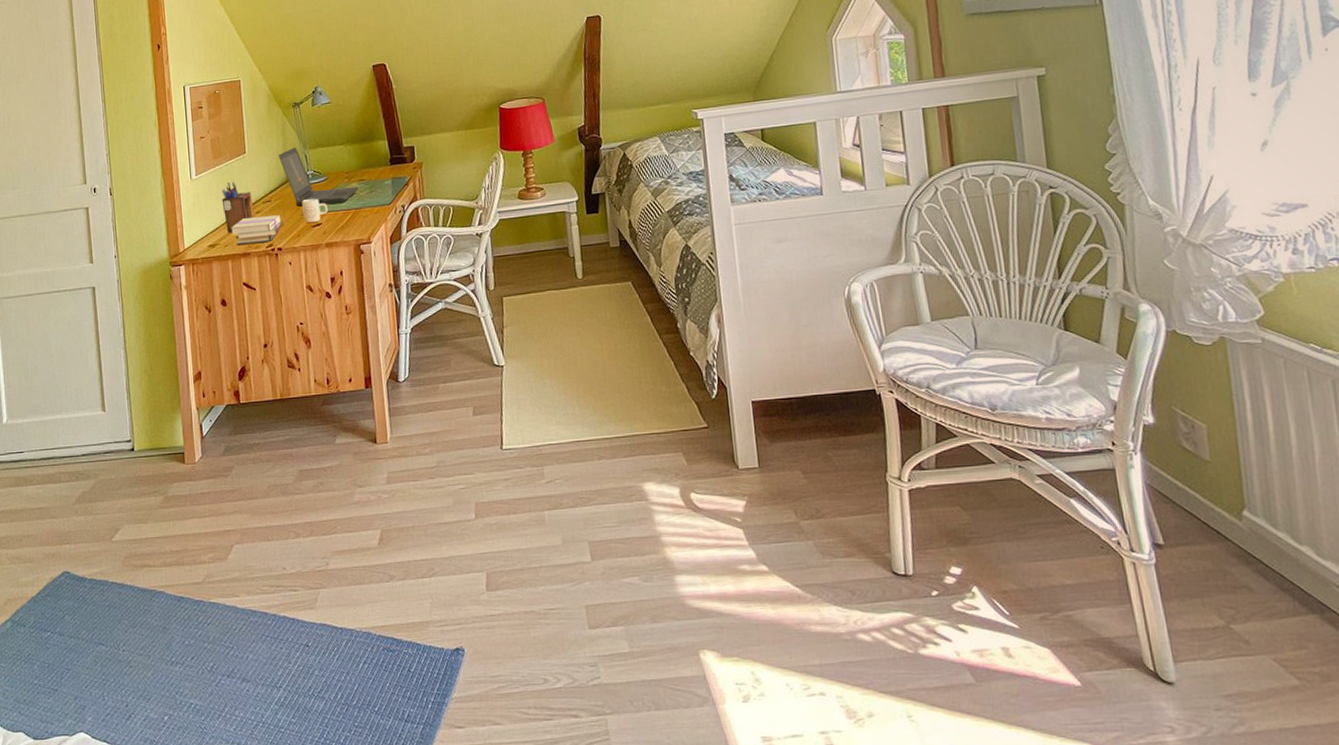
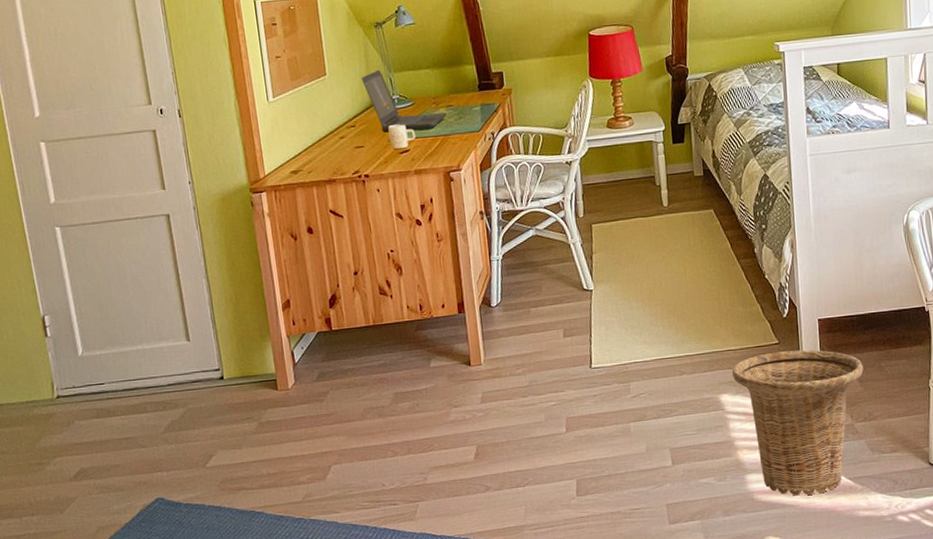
desk organizer: present [222,181,255,233] -> none [302,104,339,159]
books: present [231,215,284,244] -> none [314,141,371,171]
basket: none [655,435,807,604] -> present [731,349,864,496]

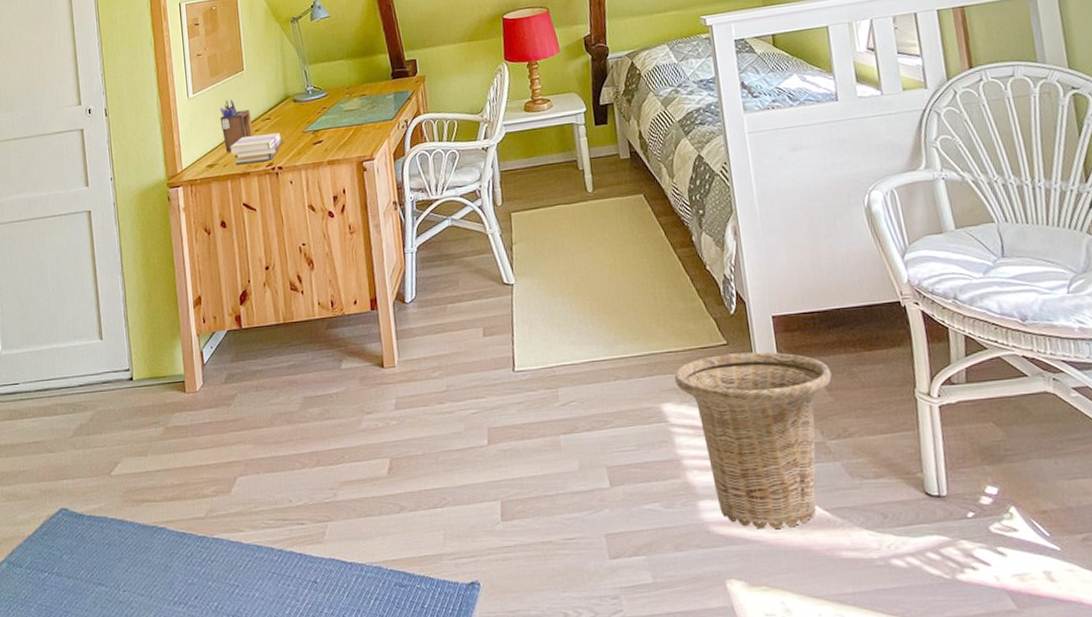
desk organizer: none [302,104,339,159] -> present [220,99,254,152]
books: none [314,141,371,171] -> present [230,133,284,164]
laptop computer: present [362,69,448,133] -> none [278,62,361,124]
mug: present [387,124,416,150] -> none [301,115,329,141]

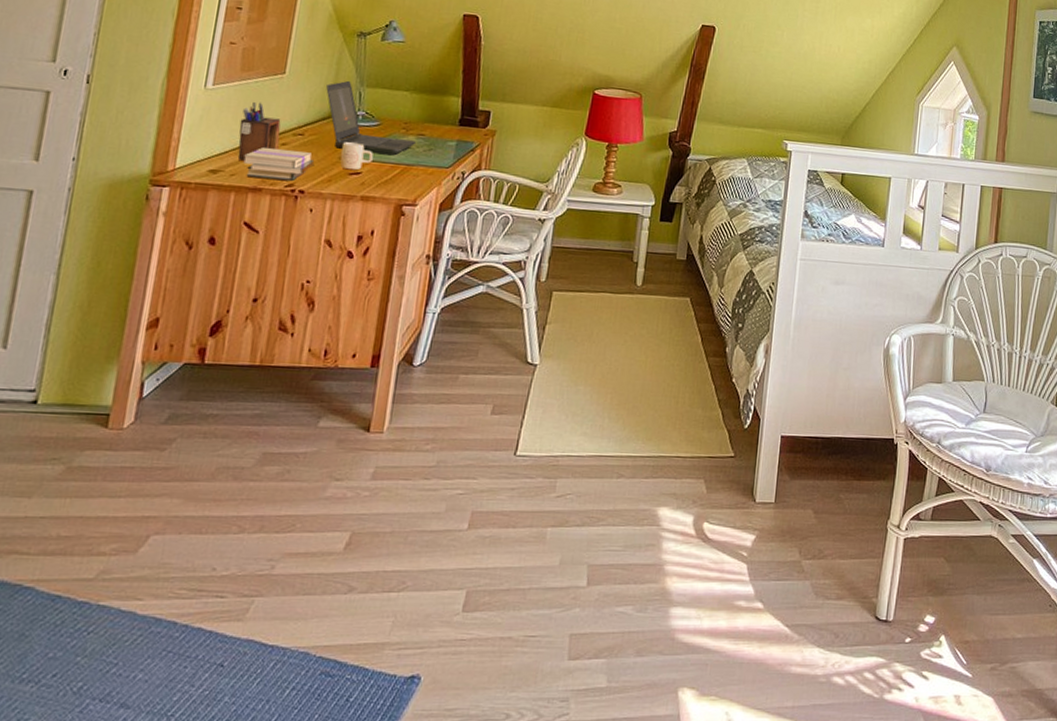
laptop computer: none [278,62,361,124] -> present [326,80,417,156]
mug: none [301,115,329,141] -> present [340,142,374,171]
basket: present [674,351,832,530] -> none [676,466,821,642]

